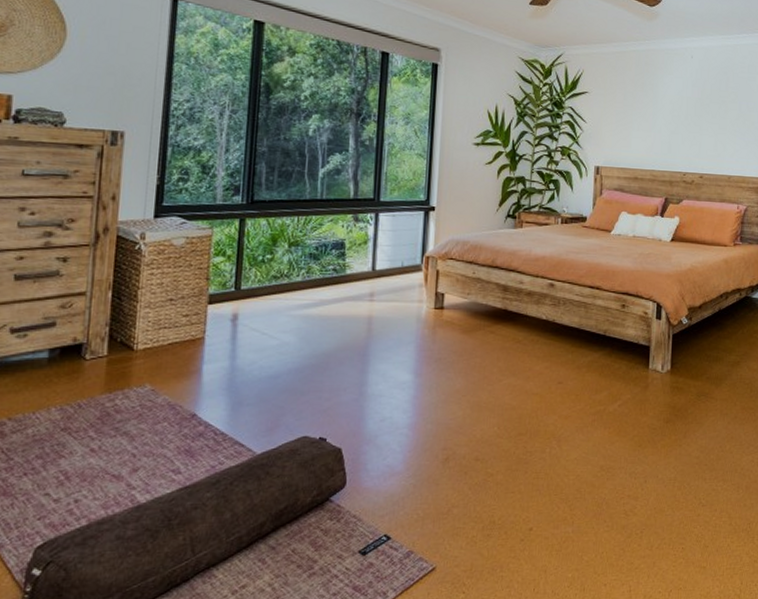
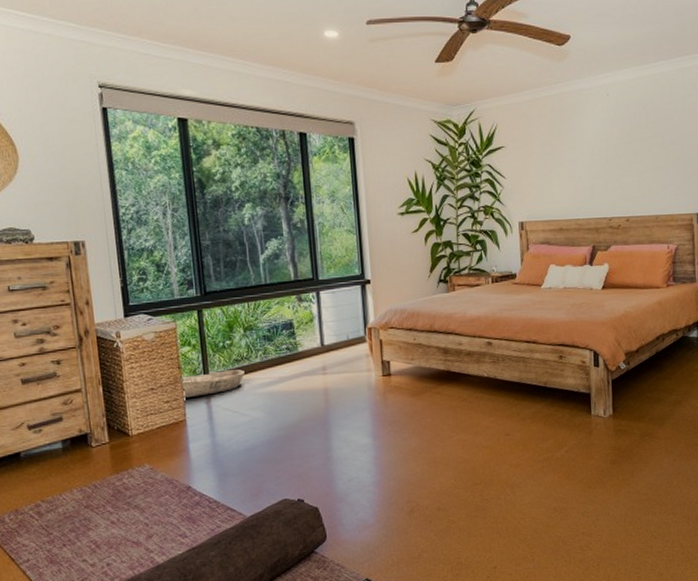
basket: none [204,287,282,313] -> present [181,369,245,398]

